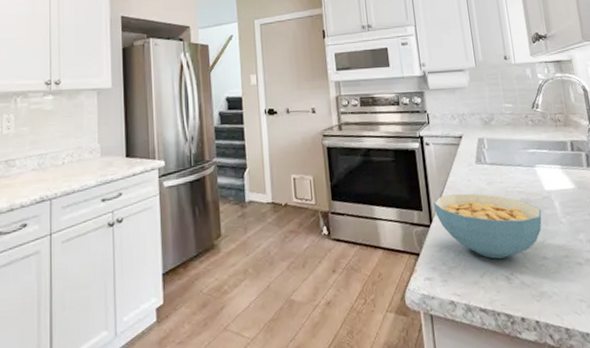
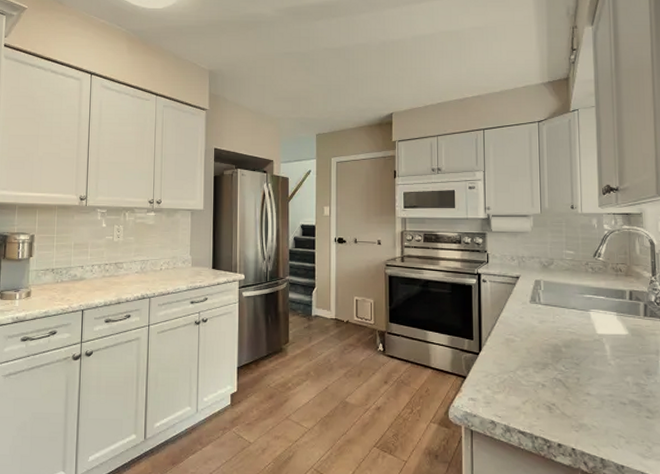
cereal bowl: present [433,193,542,259] -> none [484,328,591,390]

